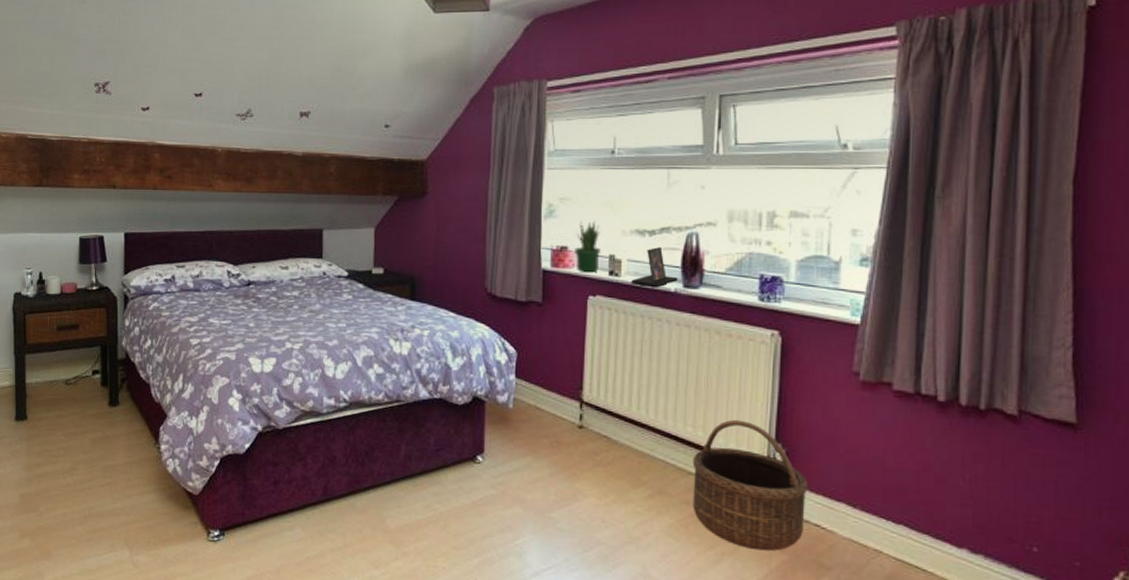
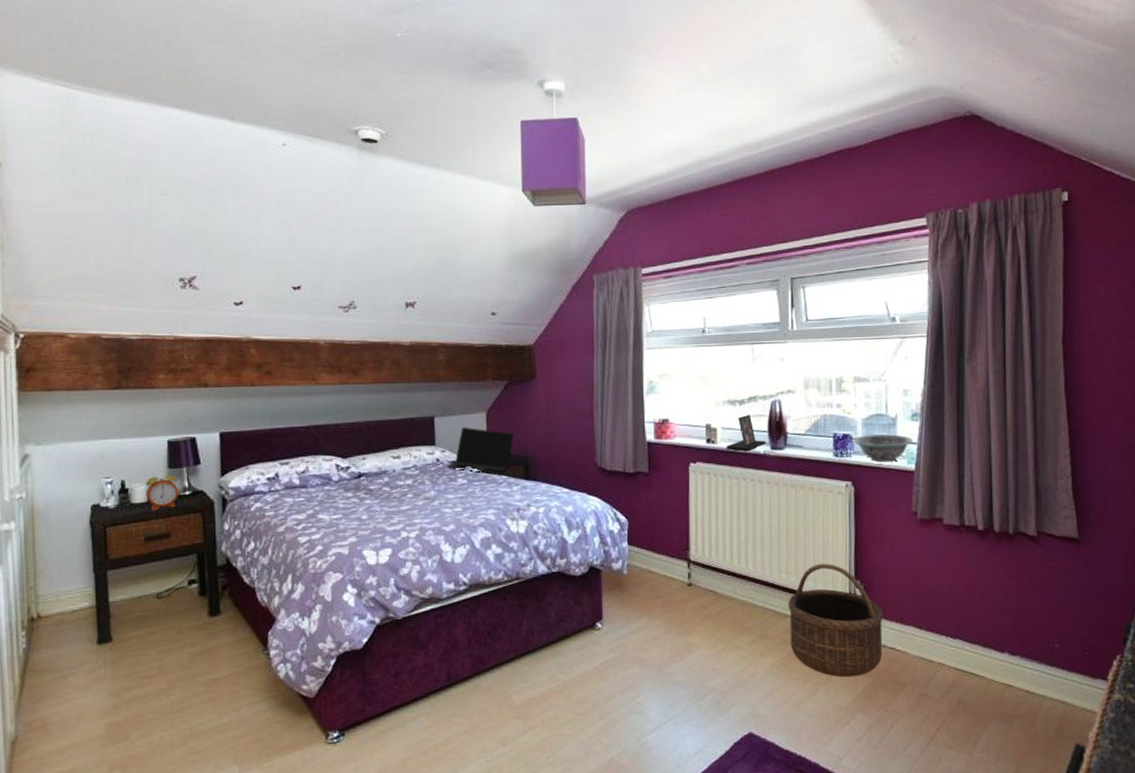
alarm clock: none [59,265,88,303] -> present [146,470,180,511]
laptop: none [332,241,402,294] -> present [446,427,514,476]
planter: present [574,220,601,274] -> none [674,394,698,444]
decorative bowl: none [784,279,860,314] -> present [853,434,913,464]

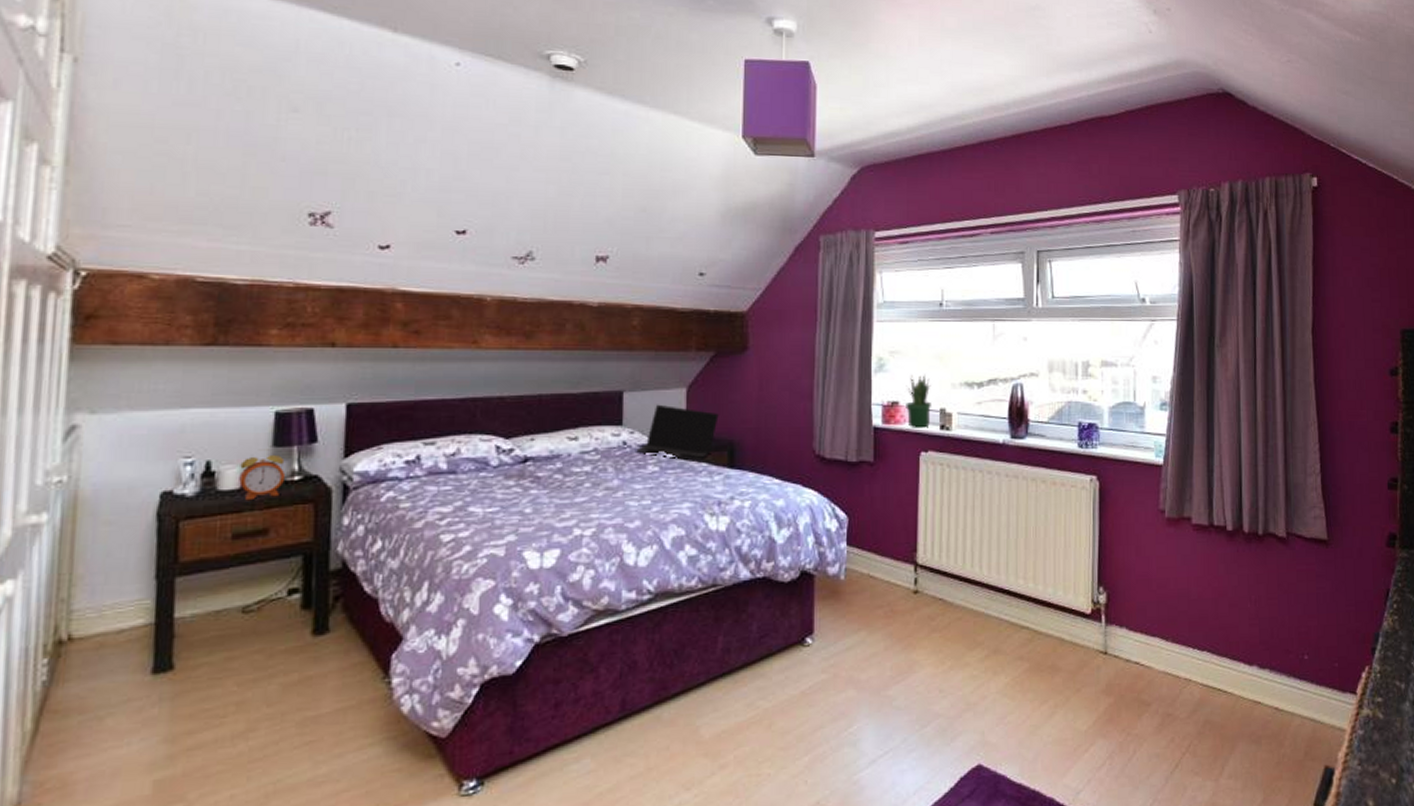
planter: none [674,394,698,444] -> present [906,374,931,430]
photo frame: present [726,415,766,451] -> none [962,399,1006,439]
basket: present [788,563,884,678] -> none [1025,567,1128,697]
decorative bowl: present [853,434,913,464] -> none [1099,424,1161,456]

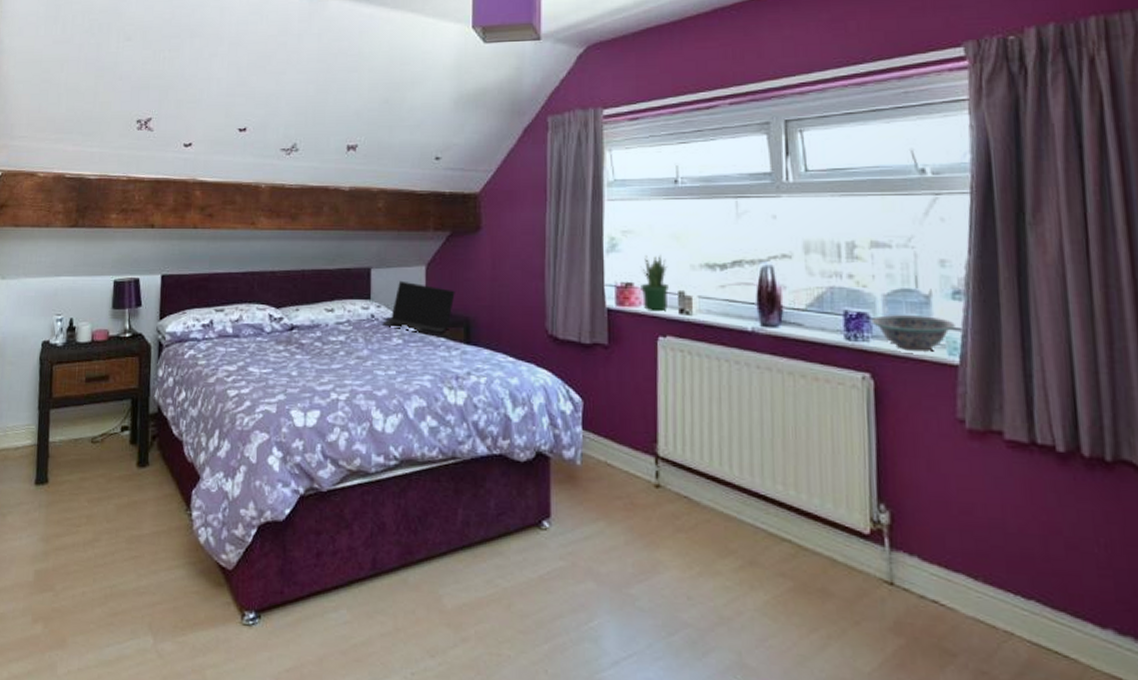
alarm clock: present [239,449,286,501] -> none [90,310,121,352]
decorative bowl: none [1099,424,1161,456] -> present [871,315,955,353]

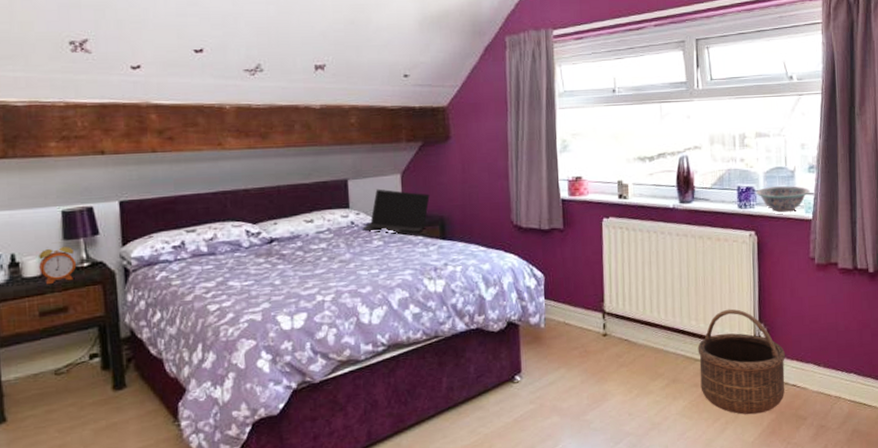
alarm clock: none [90,310,121,352] -> present [38,242,77,285]
planter: present [640,254,669,313] -> none [587,152,610,200]
basket: none [785,475,921,634] -> present [697,308,786,415]

